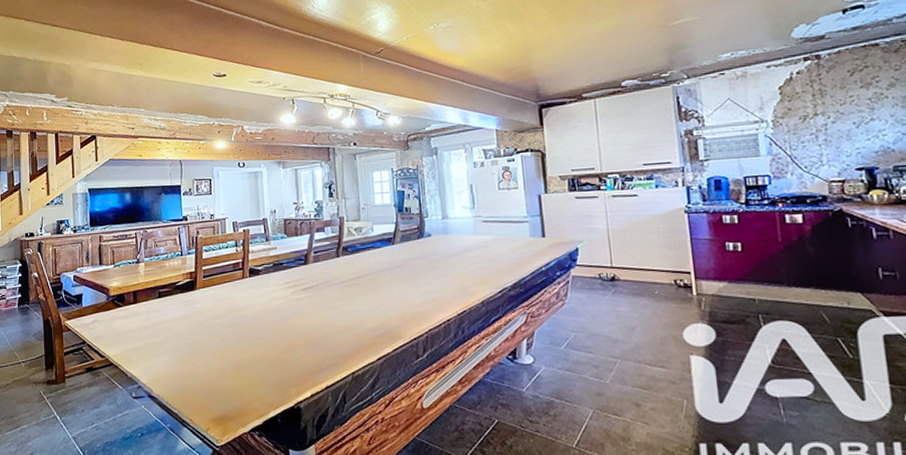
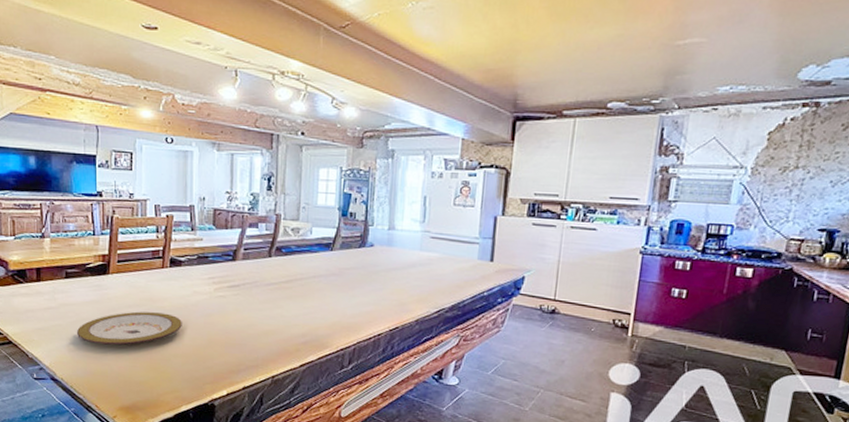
plate: none [169,321,264,358] -> present [76,311,182,346]

